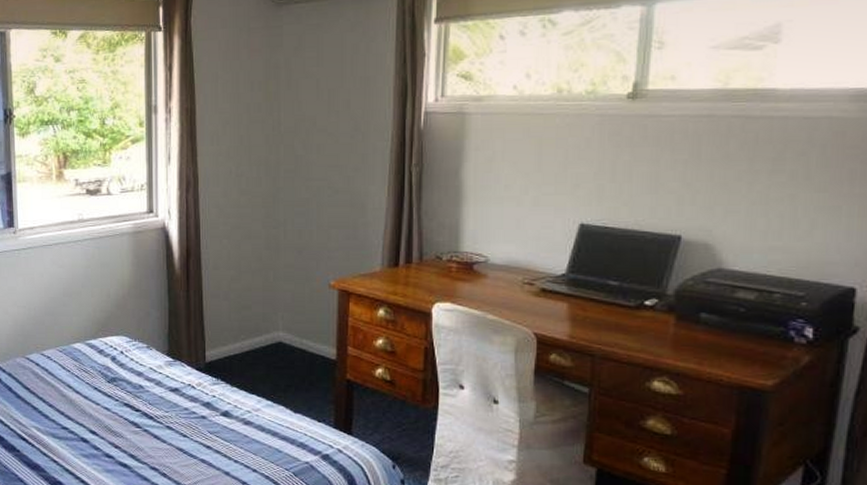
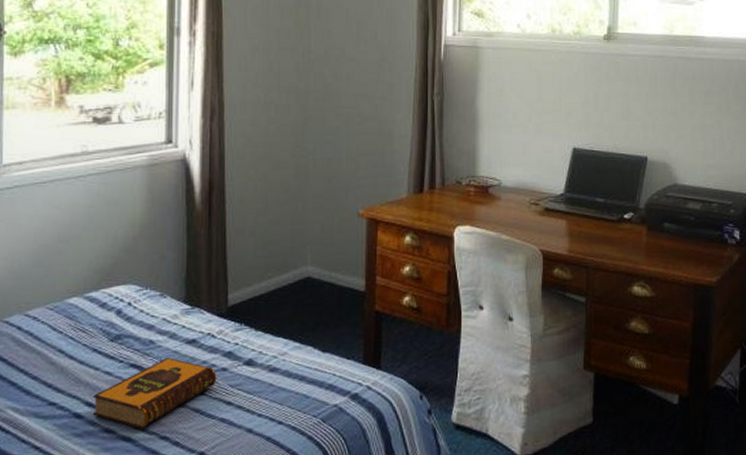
hardback book: none [95,401,197,458] -> present [92,358,217,429]

